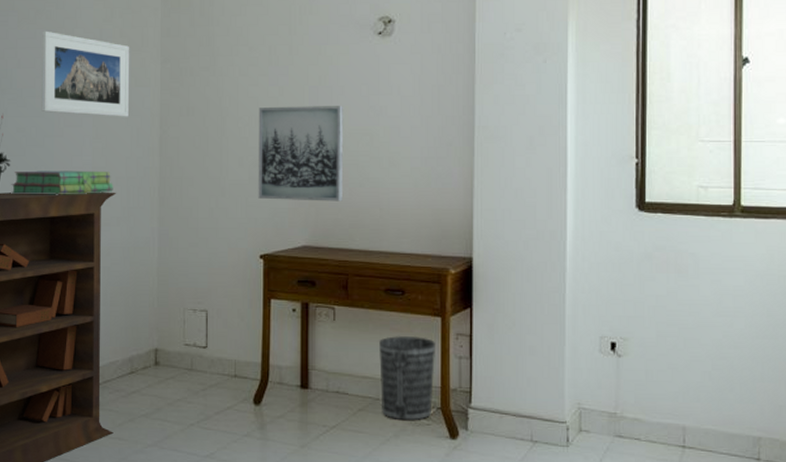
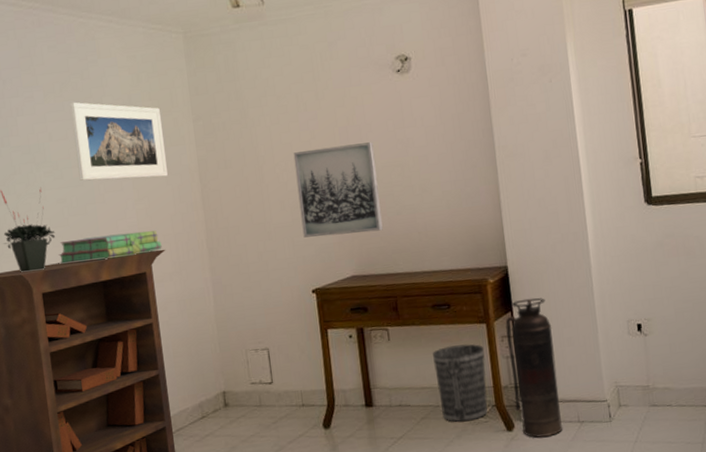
fire extinguisher: none [461,296,514,452] -> present [505,297,563,438]

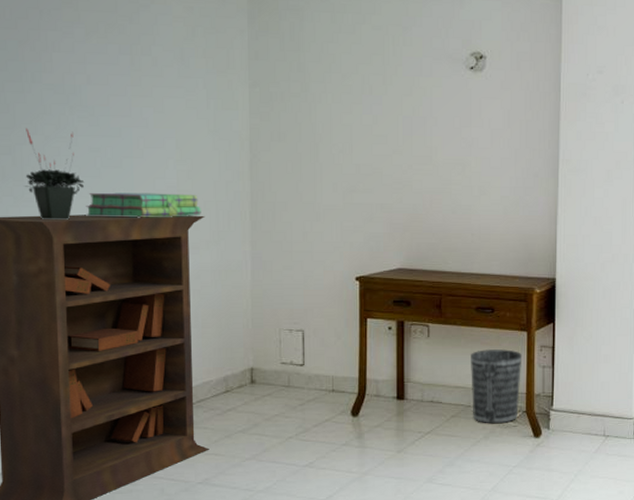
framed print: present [70,102,168,181] -> none [115,46,215,140]
wall art: present [293,142,383,238] -> none [352,134,437,227]
fire extinguisher: present [505,297,563,438] -> none [545,312,591,446]

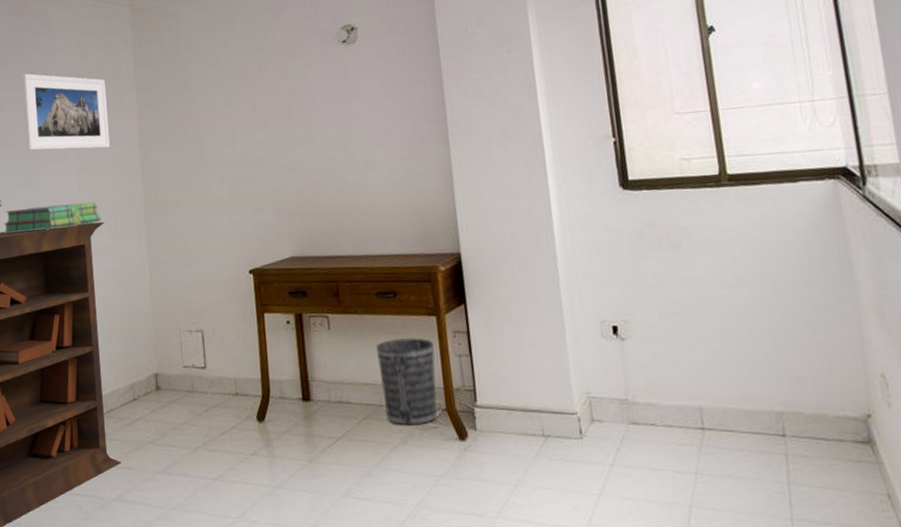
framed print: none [115,46,215,140] -> present [22,73,110,151]

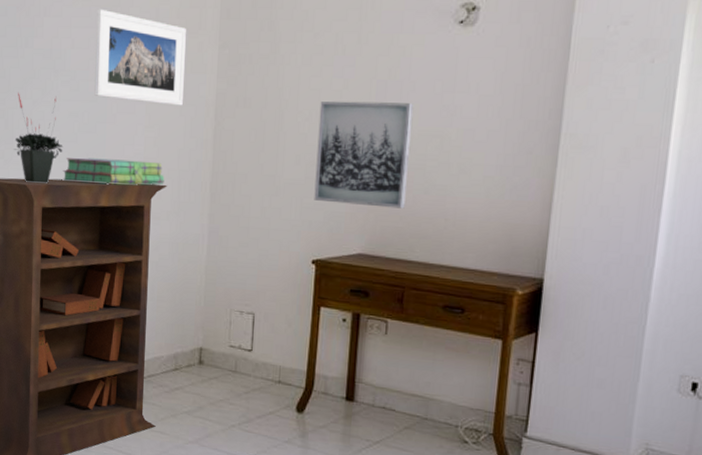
wall art: none [234,115,325,214] -> present [314,101,414,209]
wastebasket: present [376,338,437,426] -> none [429,355,494,444]

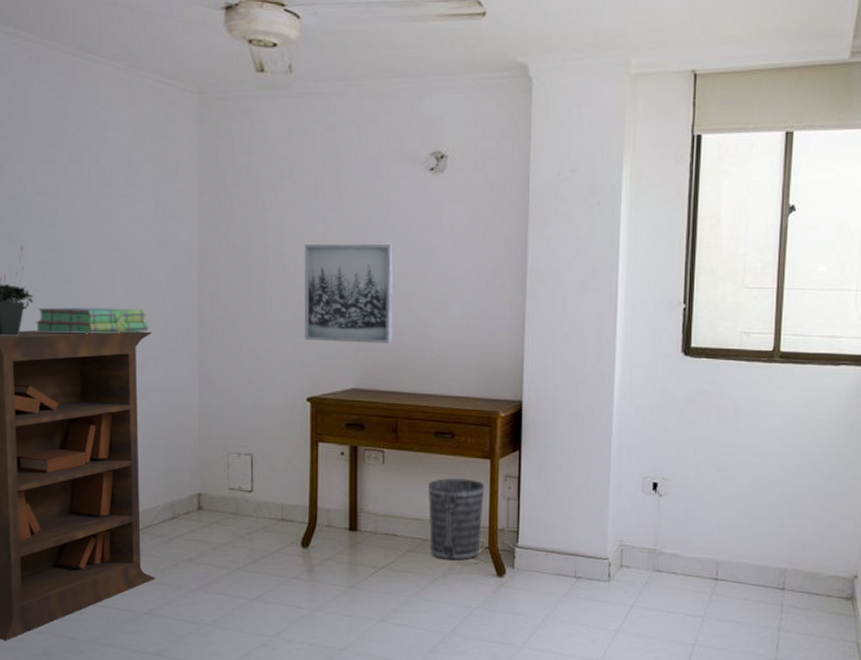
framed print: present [94,9,186,106] -> none [64,154,163,252]
wastebasket: none [429,355,494,444] -> present [428,477,485,561]

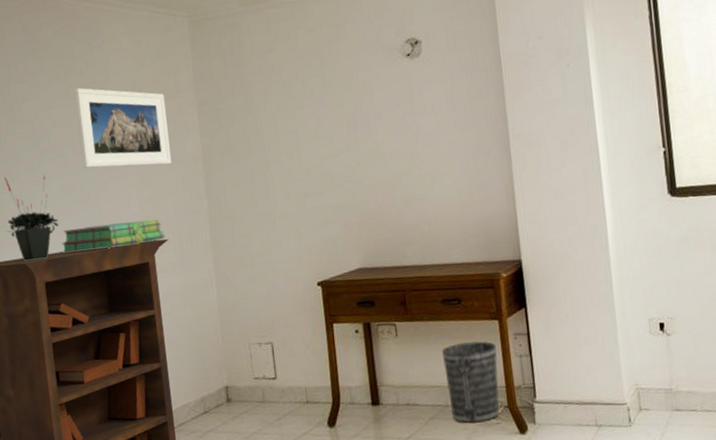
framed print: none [64,154,163,252] -> present [74,87,172,168]
wall art: present [304,244,394,344] -> none [299,129,391,228]

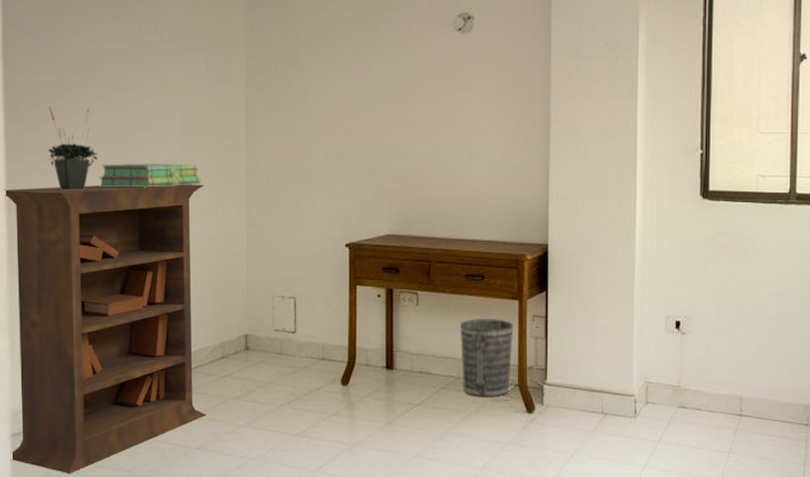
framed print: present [74,87,172,168] -> none [126,25,215,111]

